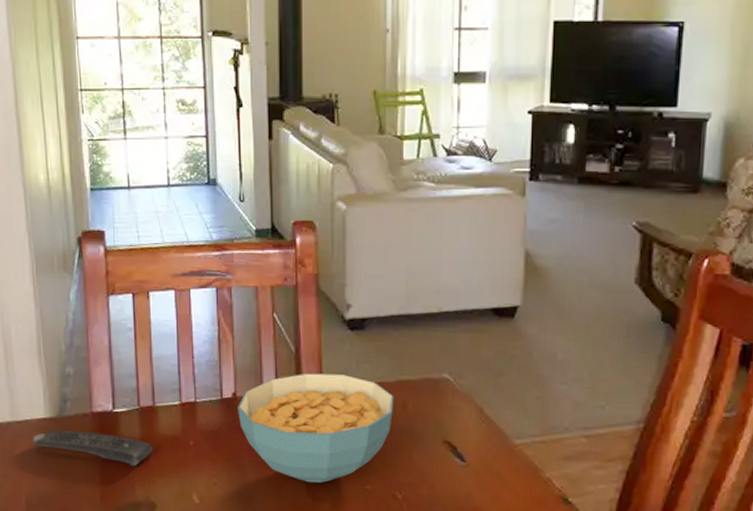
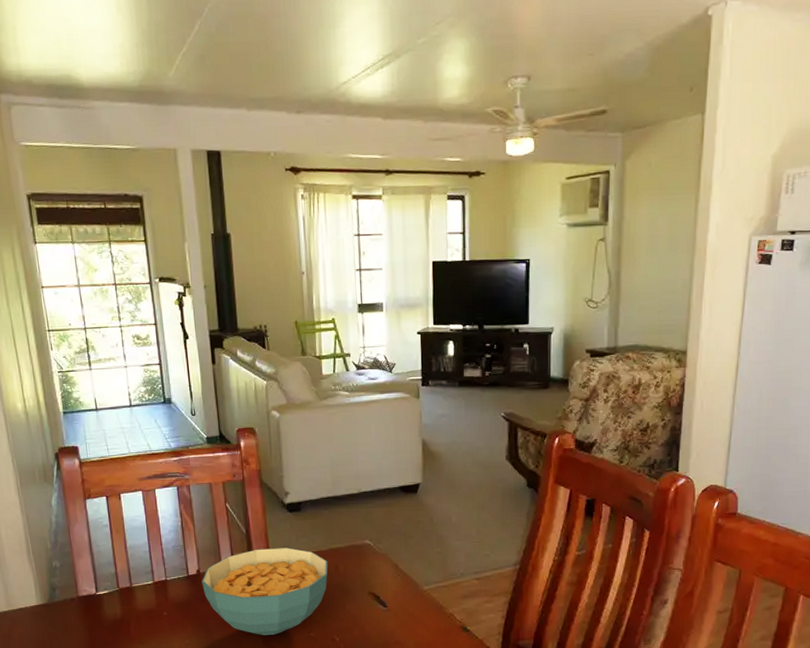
remote control: present [33,430,153,467] -> none [28,613,133,638]

